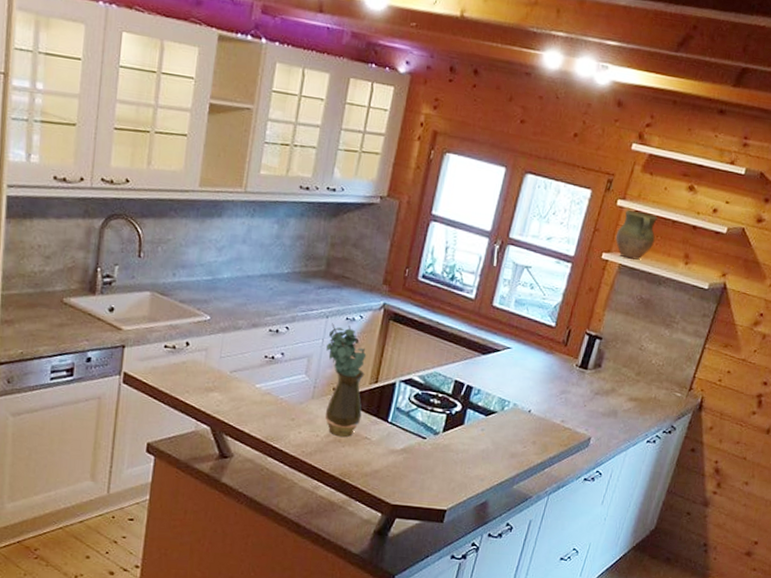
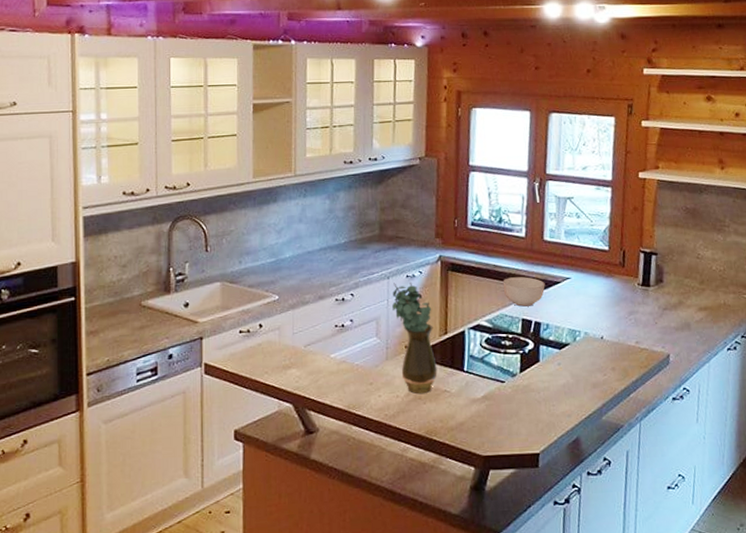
bowl: none [442,337,485,369] -> present [502,276,545,307]
ceramic jug: present [615,209,658,260] -> none [647,128,686,173]

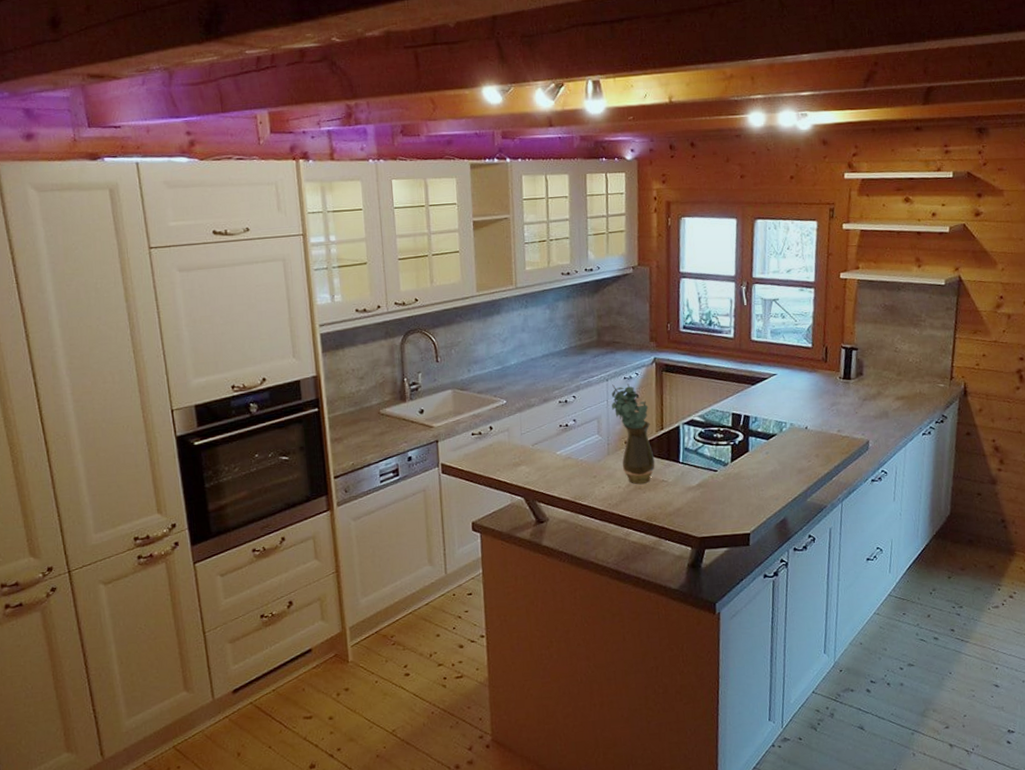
bowl: present [502,276,545,307] -> none [713,374,753,402]

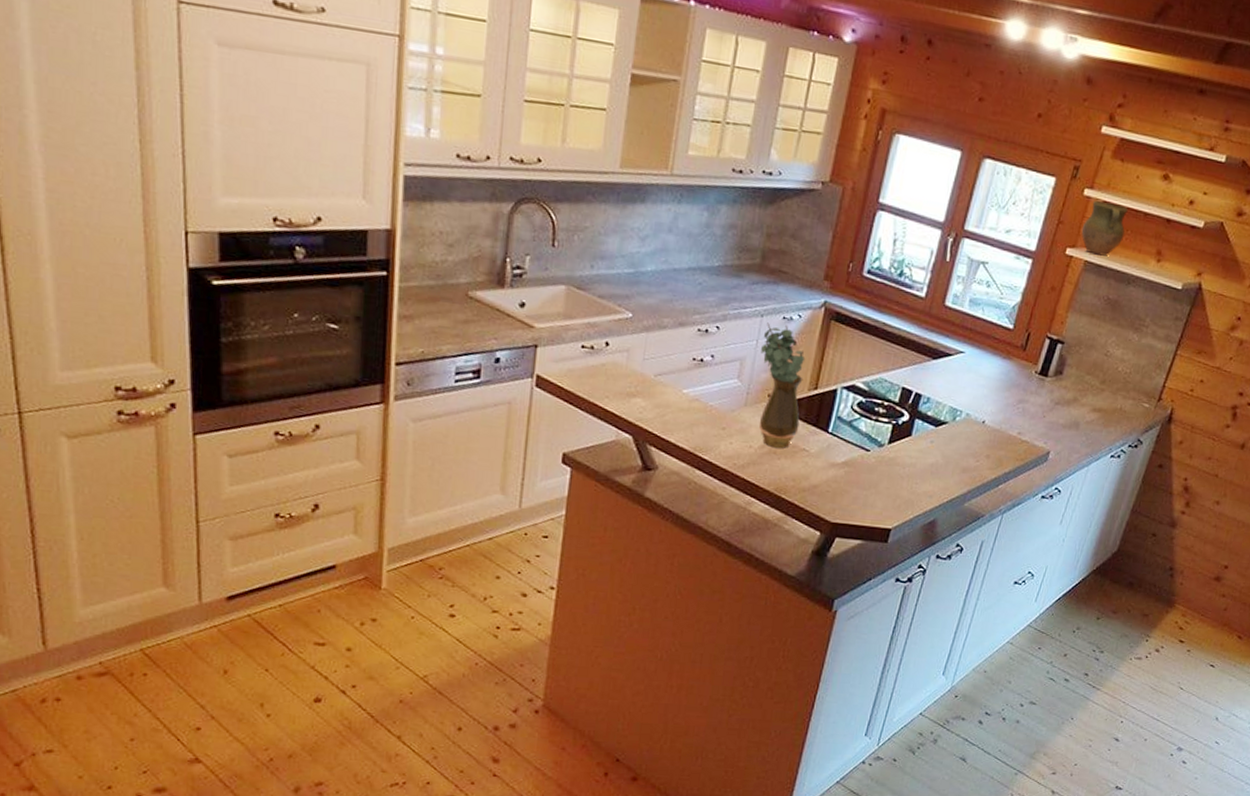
ceramic jug: none [848,230,885,273] -> present [1081,199,1128,256]

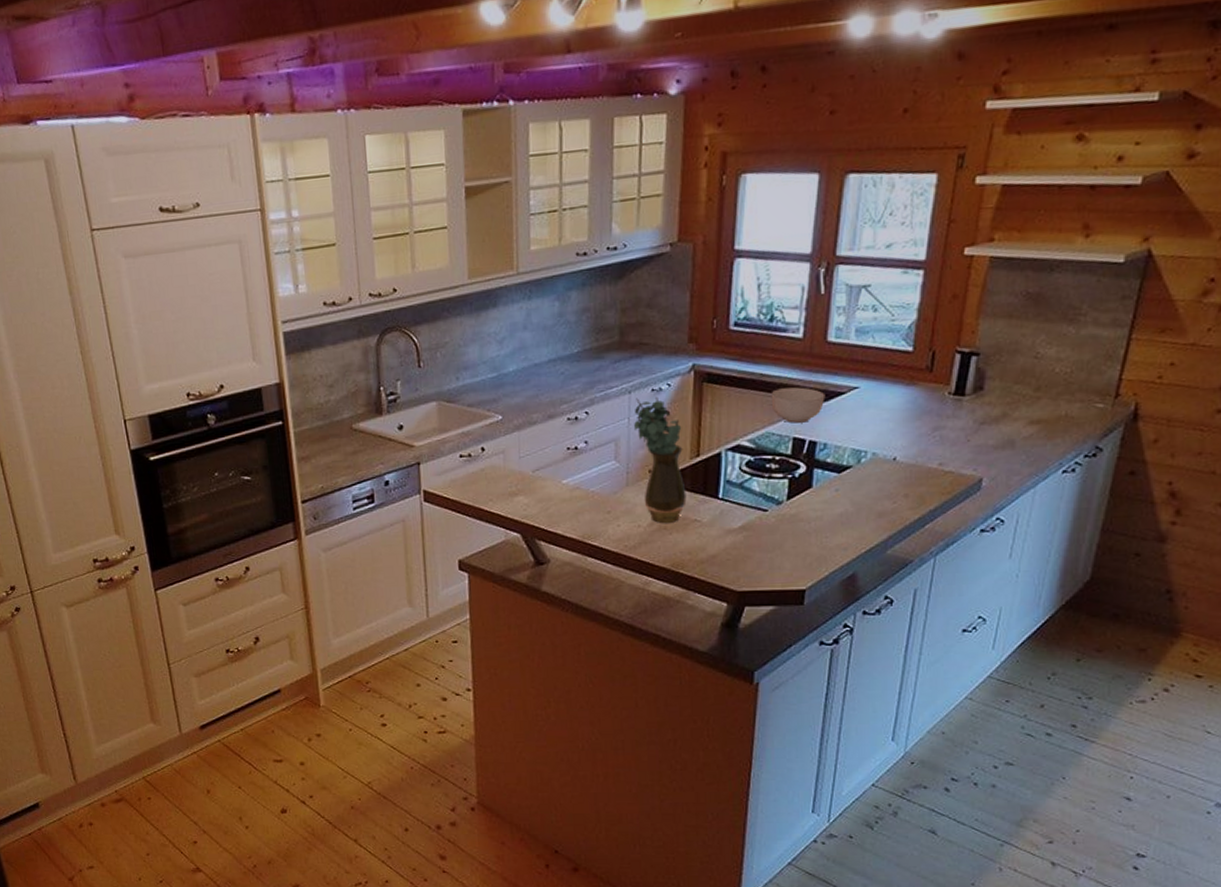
bowl: none [888,339,936,375] -> present [771,387,825,423]
ceramic jug: present [1081,199,1128,256] -> none [980,184,1036,247]

